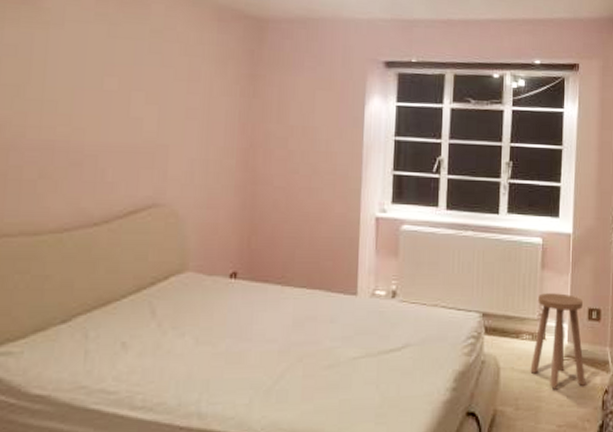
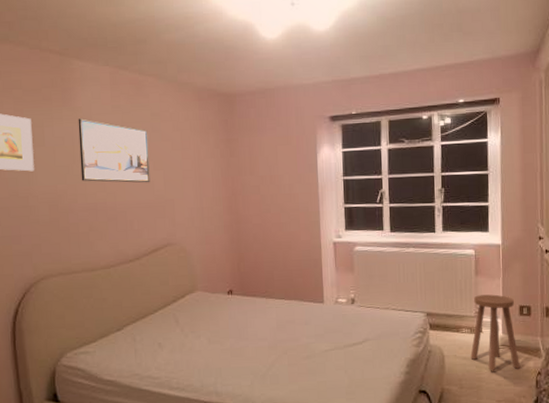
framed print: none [36,23,143,120] -> present [78,118,150,183]

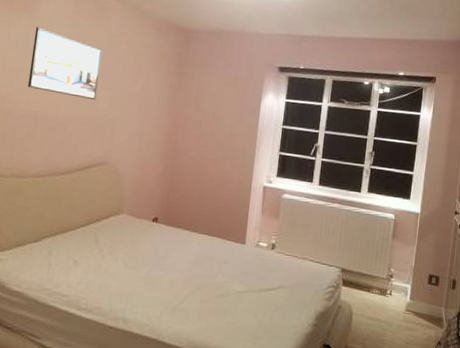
stool: present [470,294,520,371] -> none [377,258,425,336]

